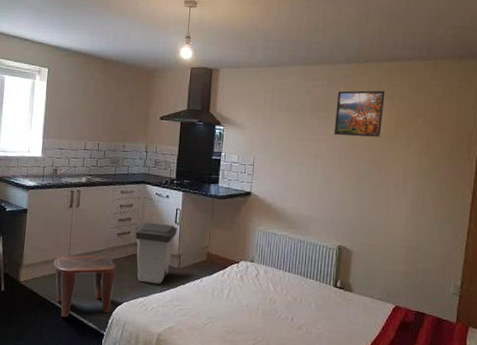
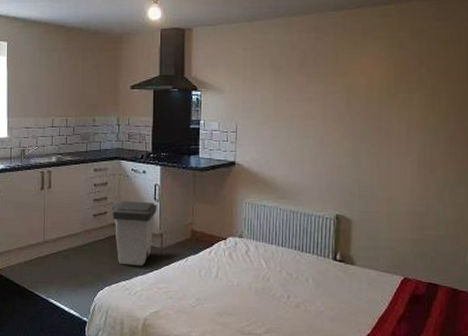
stool: present [53,255,117,318] -> none [28,238,95,306]
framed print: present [333,90,385,137] -> none [324,38,382,93]

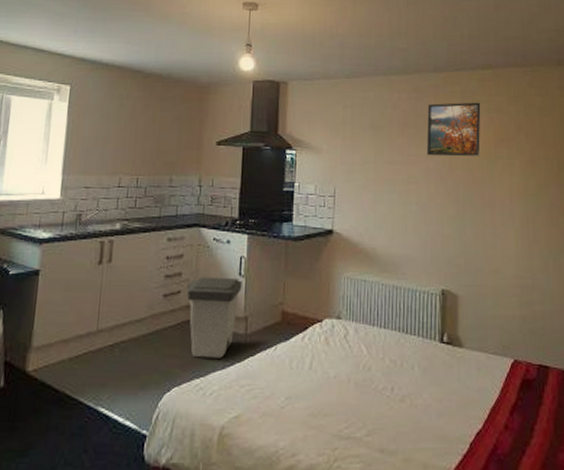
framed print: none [324,38,382,93] -> present [426,102,481,157]

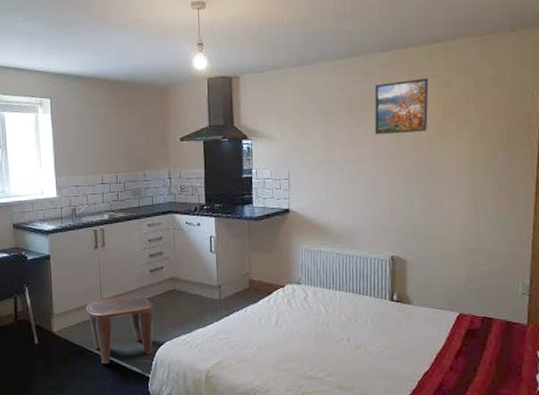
stool: none [75,326,163,417] -> present [85,295,154,364]
trash can: present [187,276,242,358] -> none [169,254,214,319]

